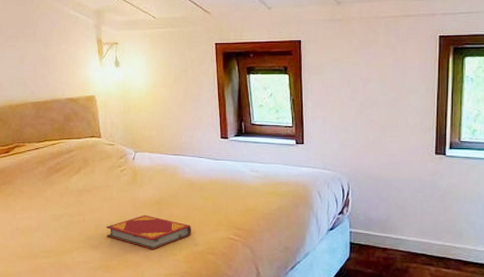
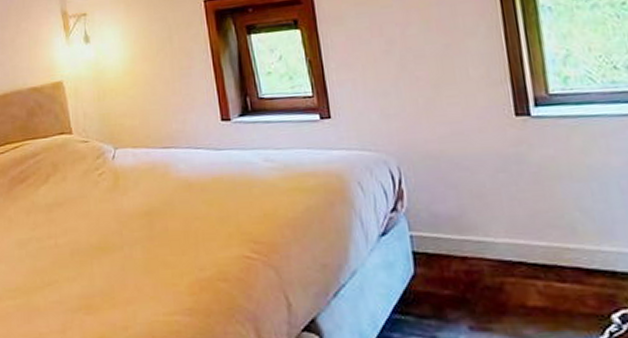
hardback book: present [105,215,192,250] -> none [83,231,195,280]

